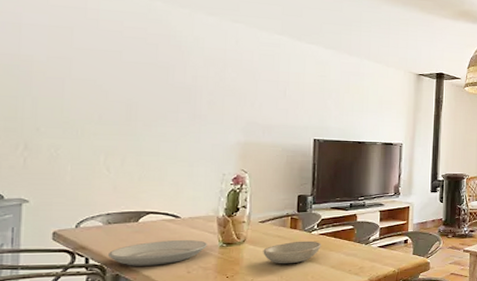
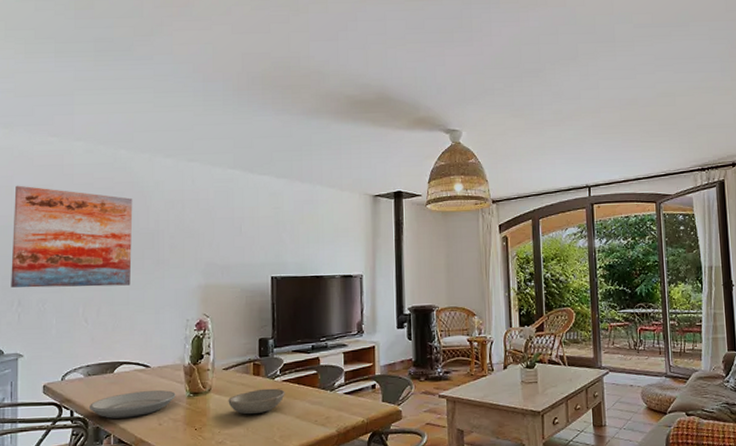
wall art: none [15,23,168,137] -> present [11,185,133,288]

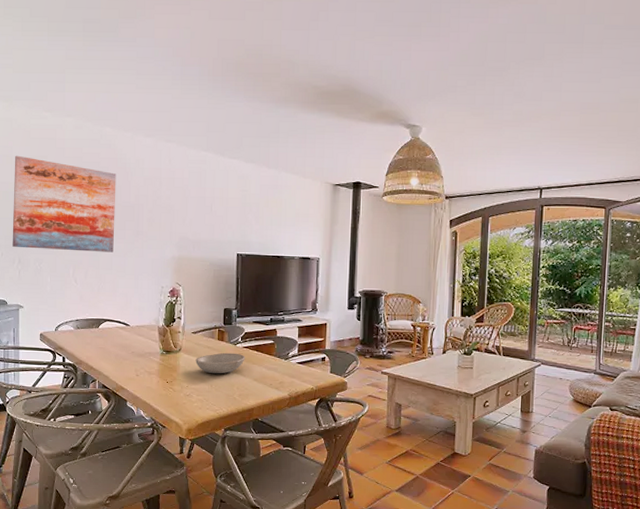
plate: present [88,390,176,419] -> none [78,345,151,368]

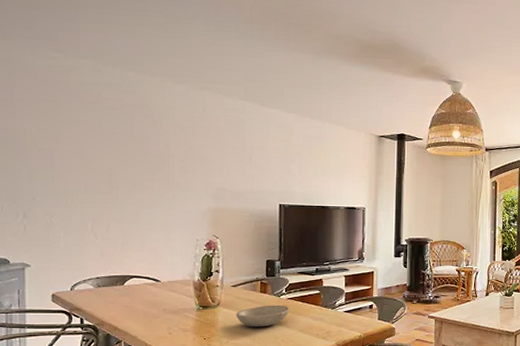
wall art: present [12,155,116,252] -> none [15,98,143,204]

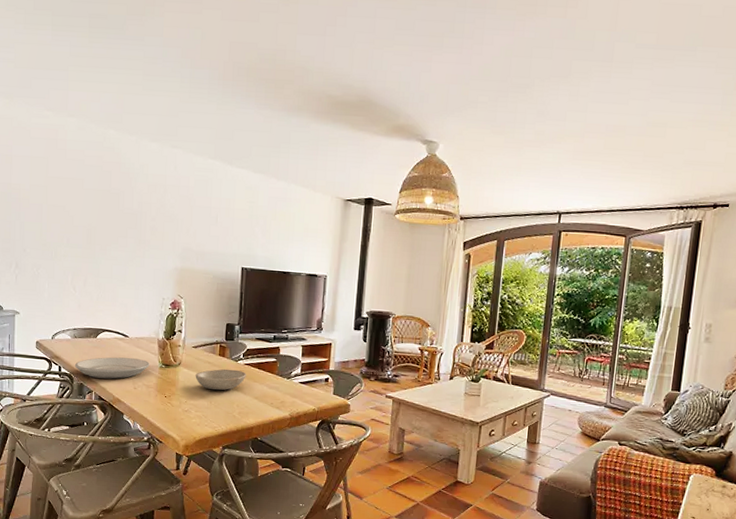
plate: none [99,303,185,327] -> present [74,357,150,379]

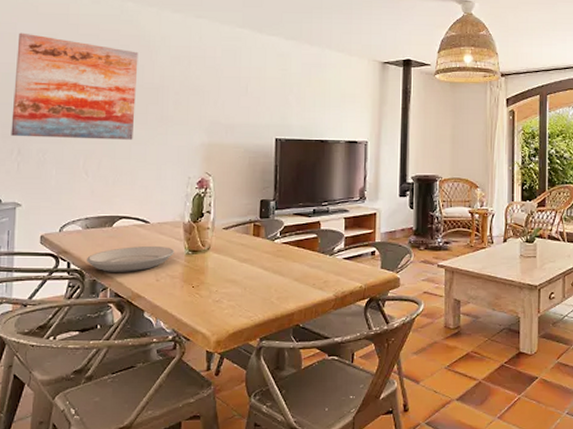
wall art: none [9,155,119,261] -> present [11,32,138,140]
bowl: present [195,368,246,391] -> none [227,250,284,275]

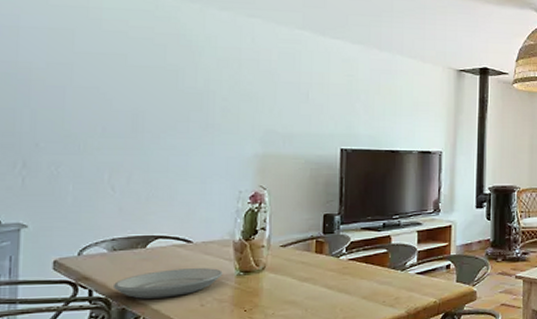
wall art: present [11,32,138,140] -> none [13,26,178,151]

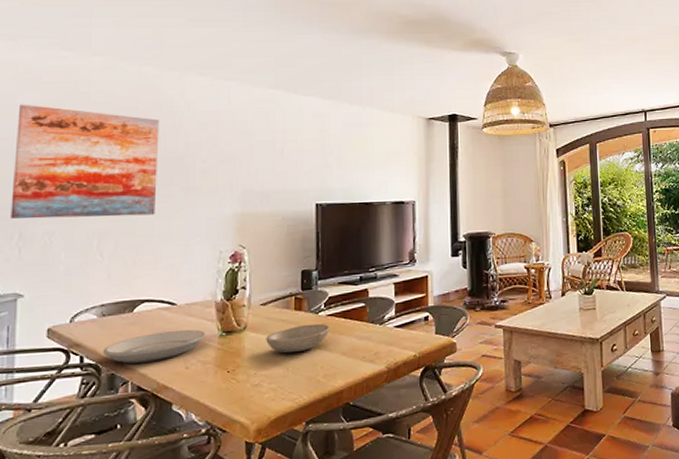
wall art: none [13,26,178,151] -> present [10,104,160,219]
bowl: none [285,267,351,295] -> present [266,323,330,354]

